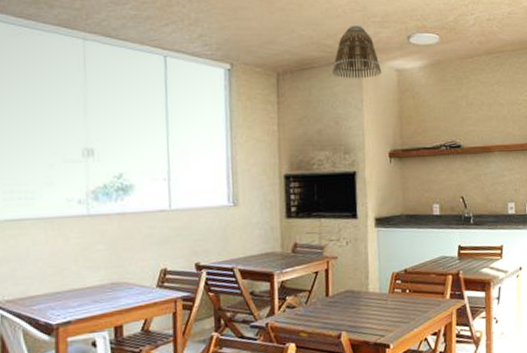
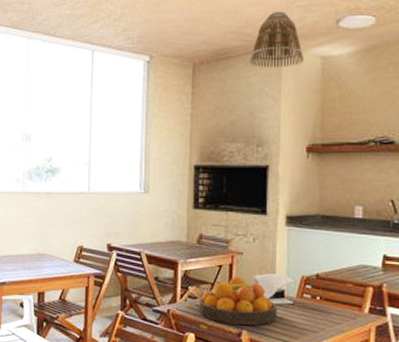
fruit bowl: none [298,281,373,328] -> present [200,277,278,326]
napkin holder: none [347,273,386,302] -> present [252,274,295,305]

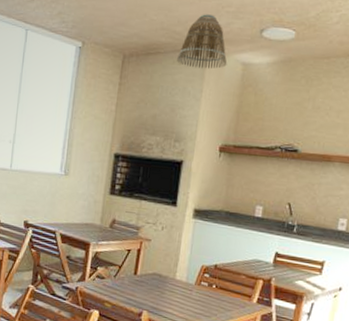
fruit bowl: present [200,277,278,326] -> none [106,261,177,308]
napkin holder: present [252,274,295,305] -> none [157,261,195,291]

